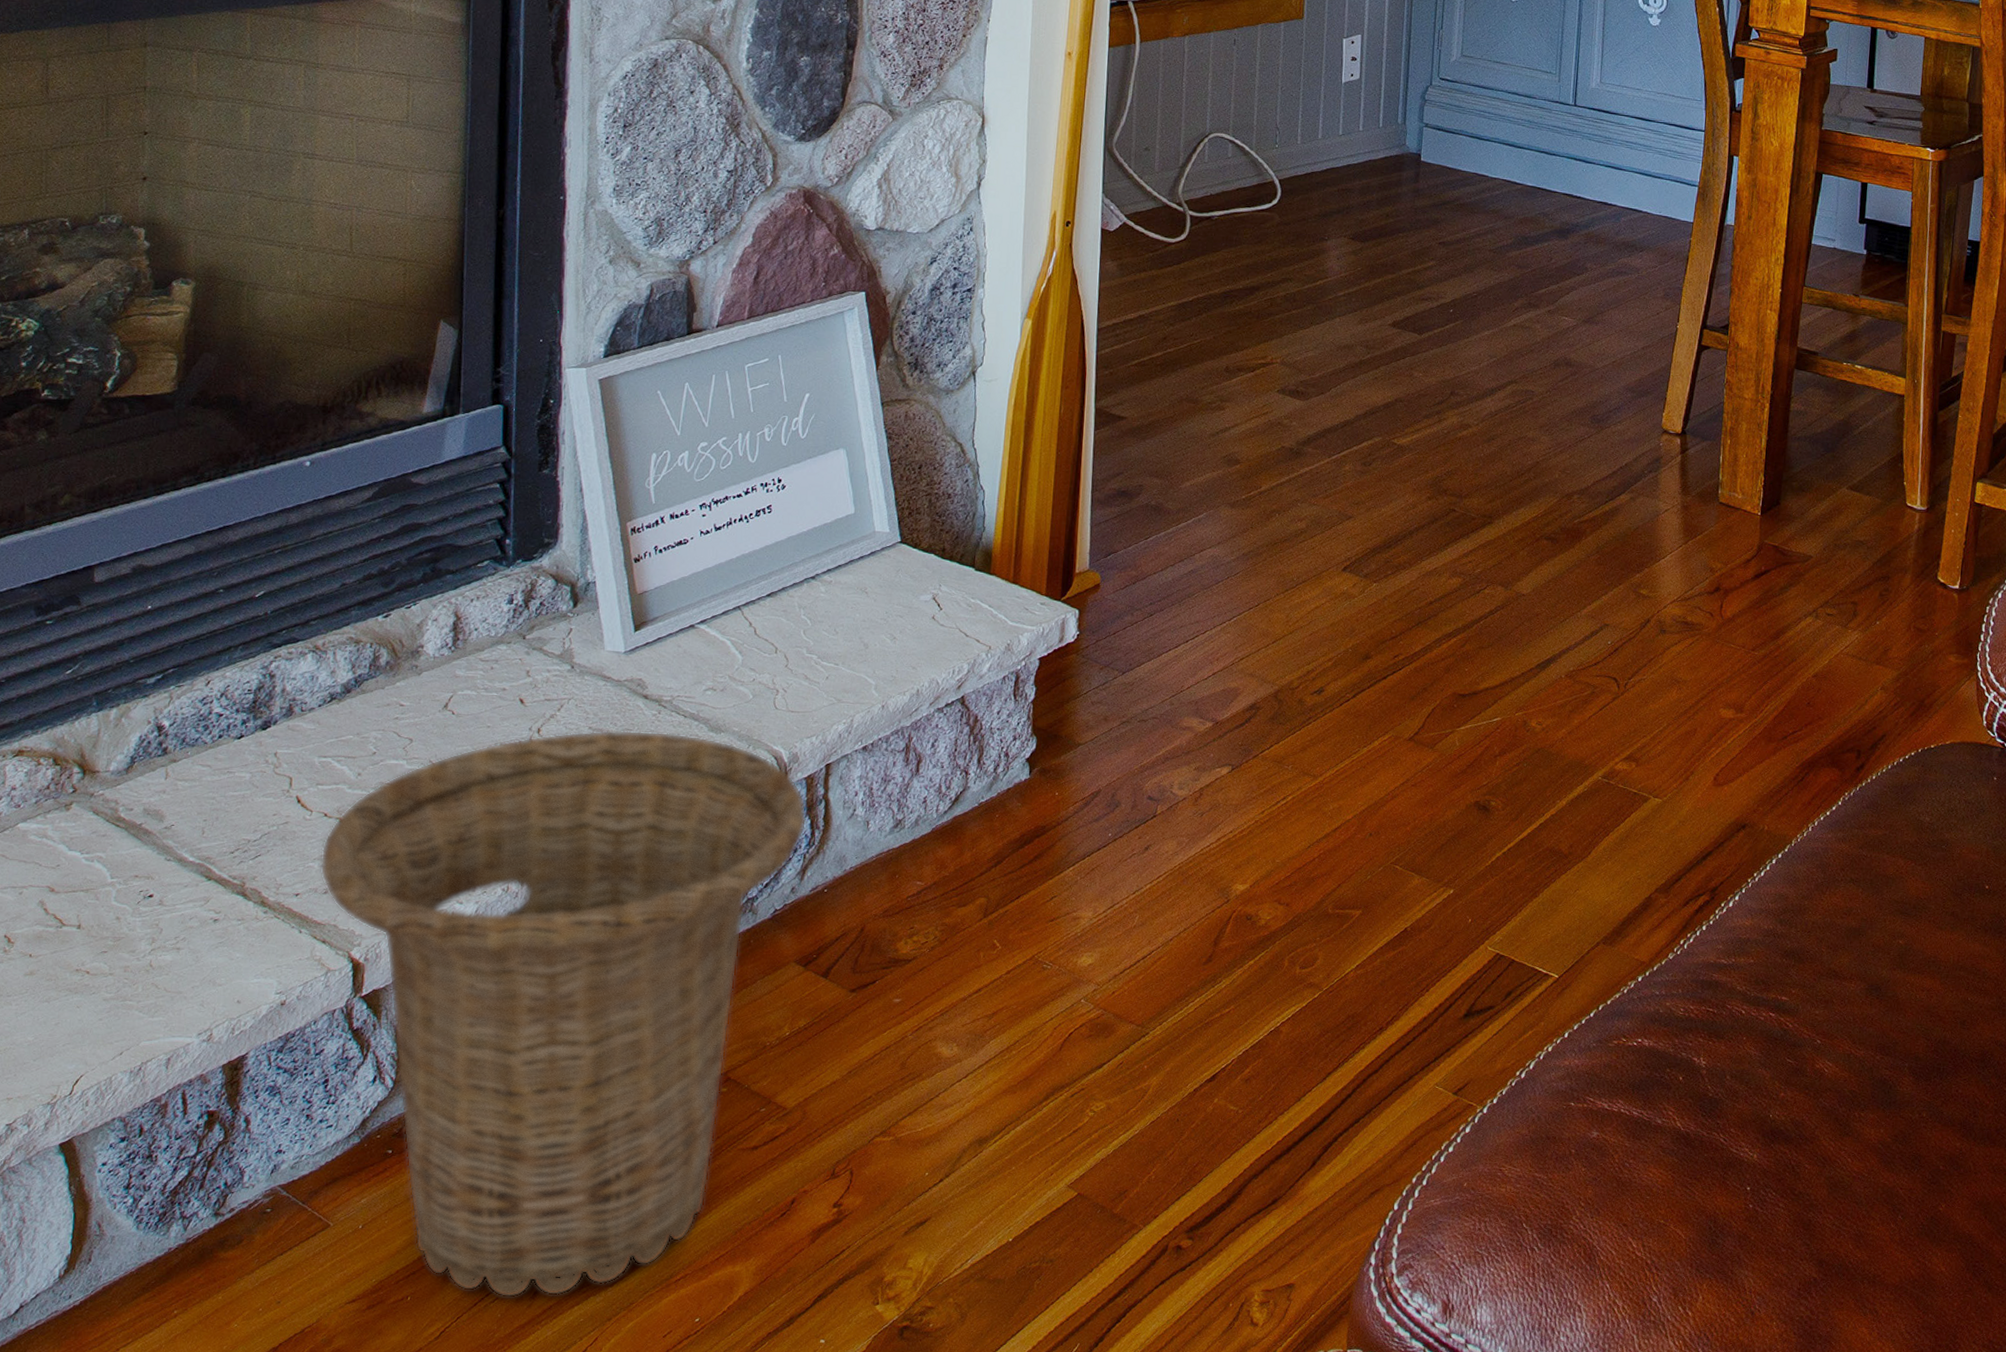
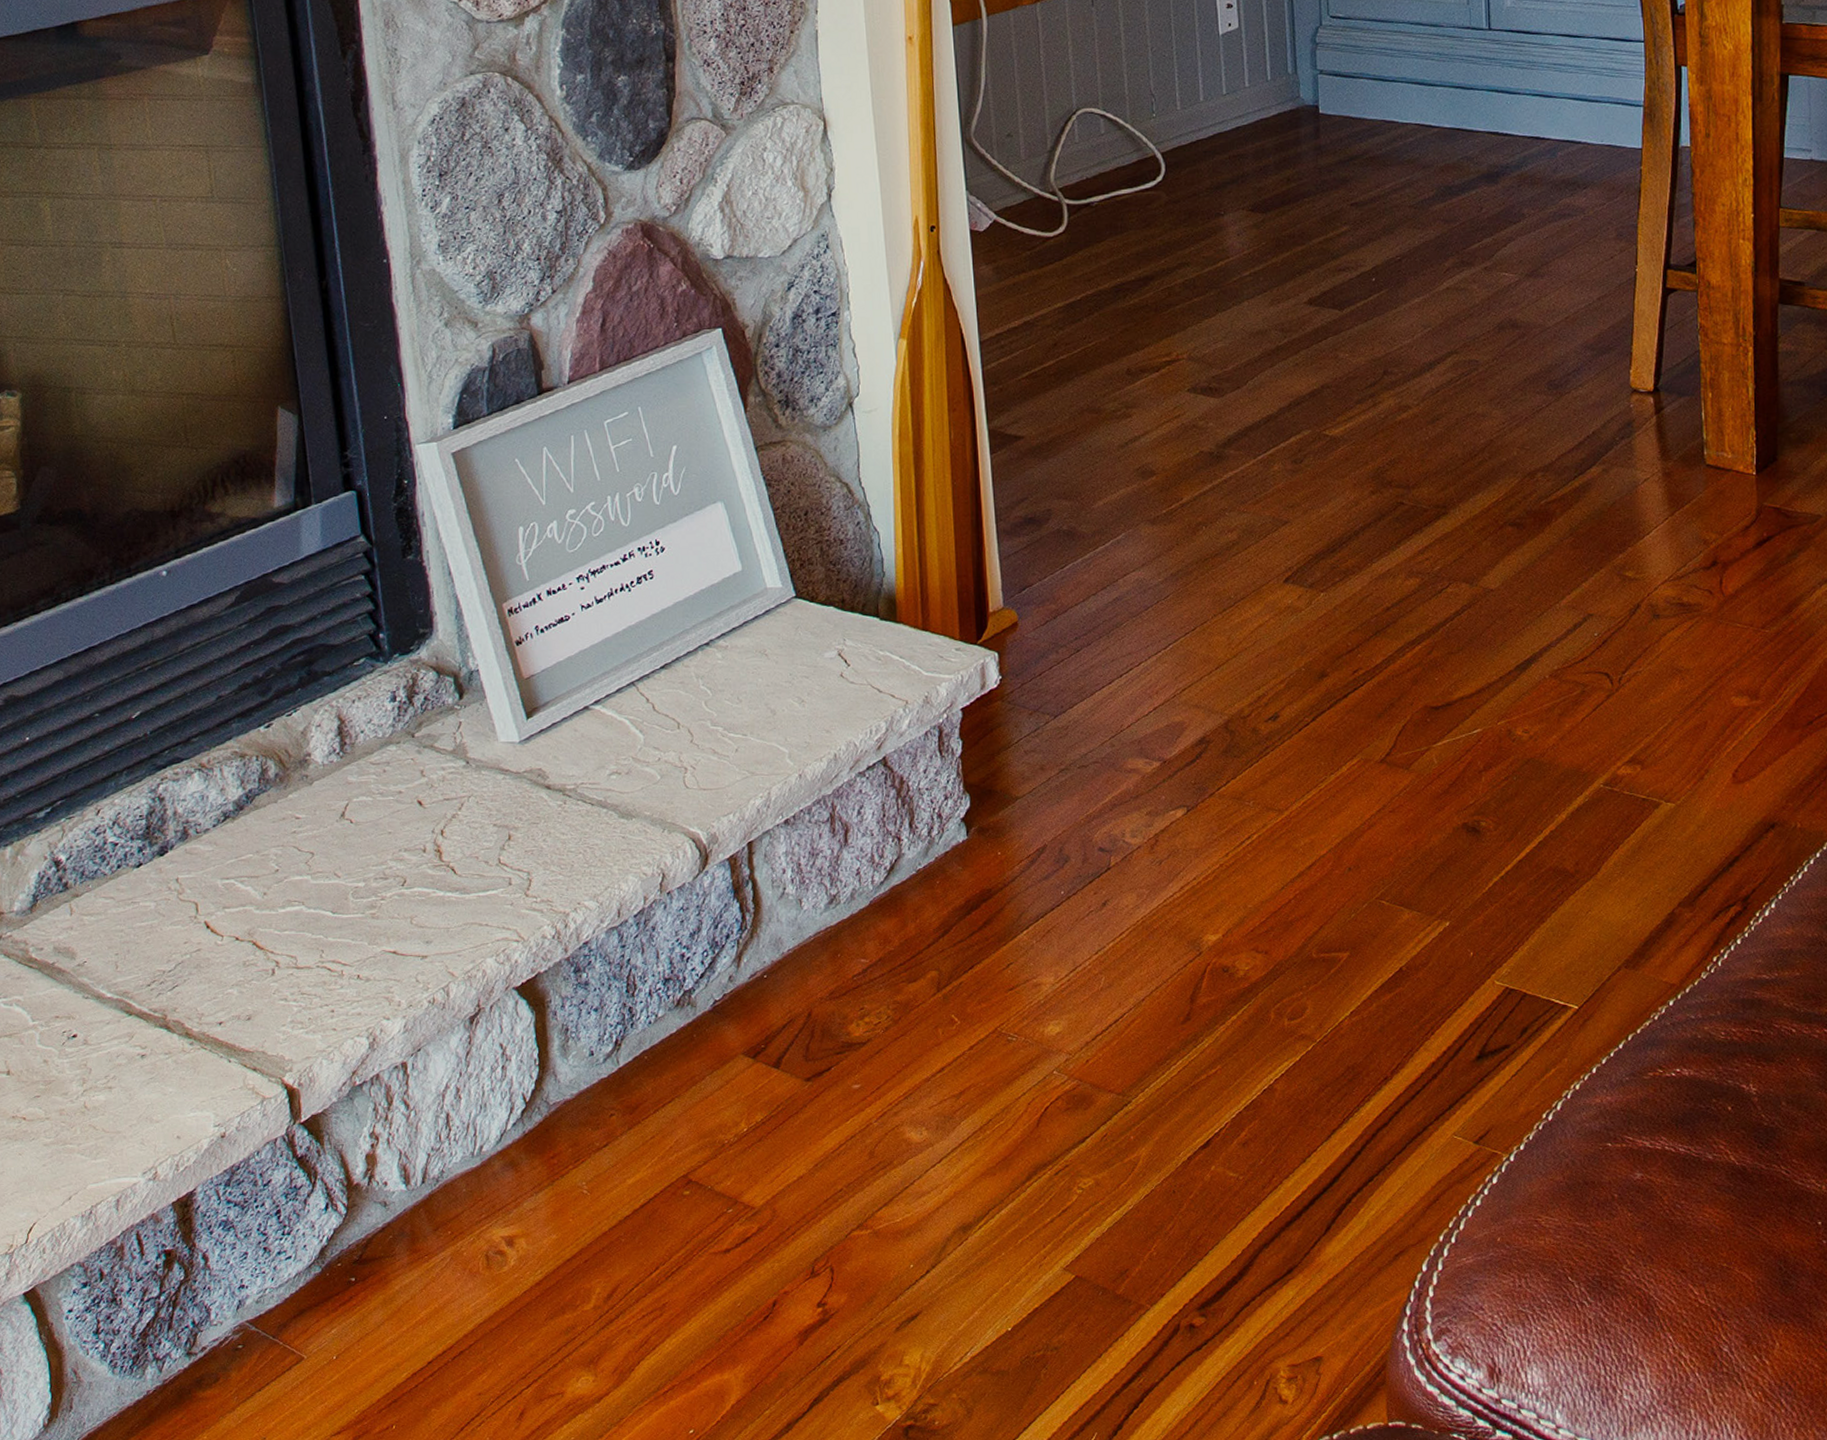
basket: present [320,730,807,1298] -> none [238,822,736,1420]

